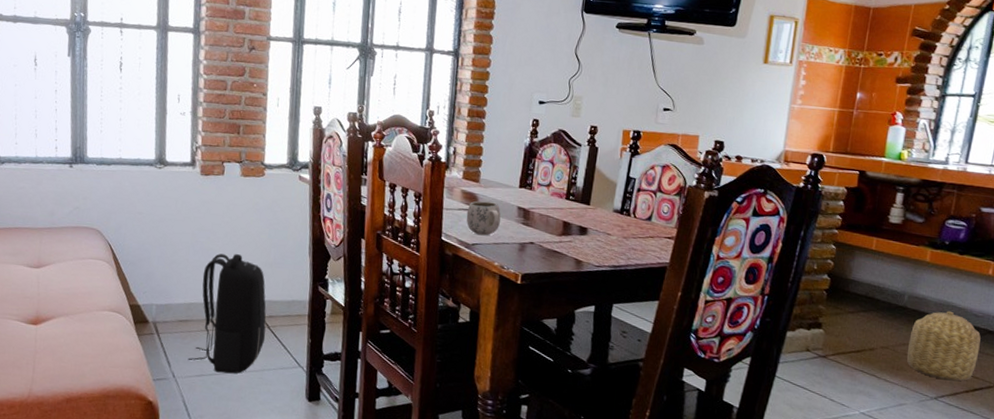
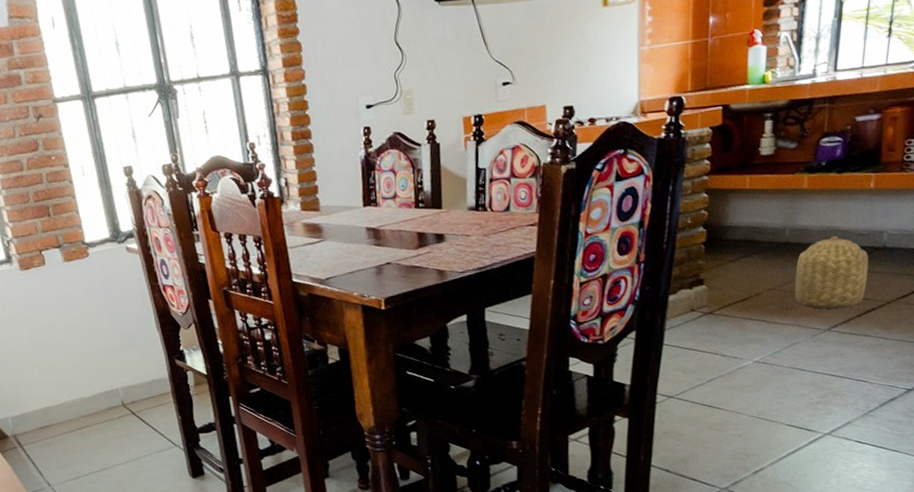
backpack: present [187,253,266,374] -> none [51,345,134,471]
mug: present [466,201,501,236] -> none [313,228,351,268]

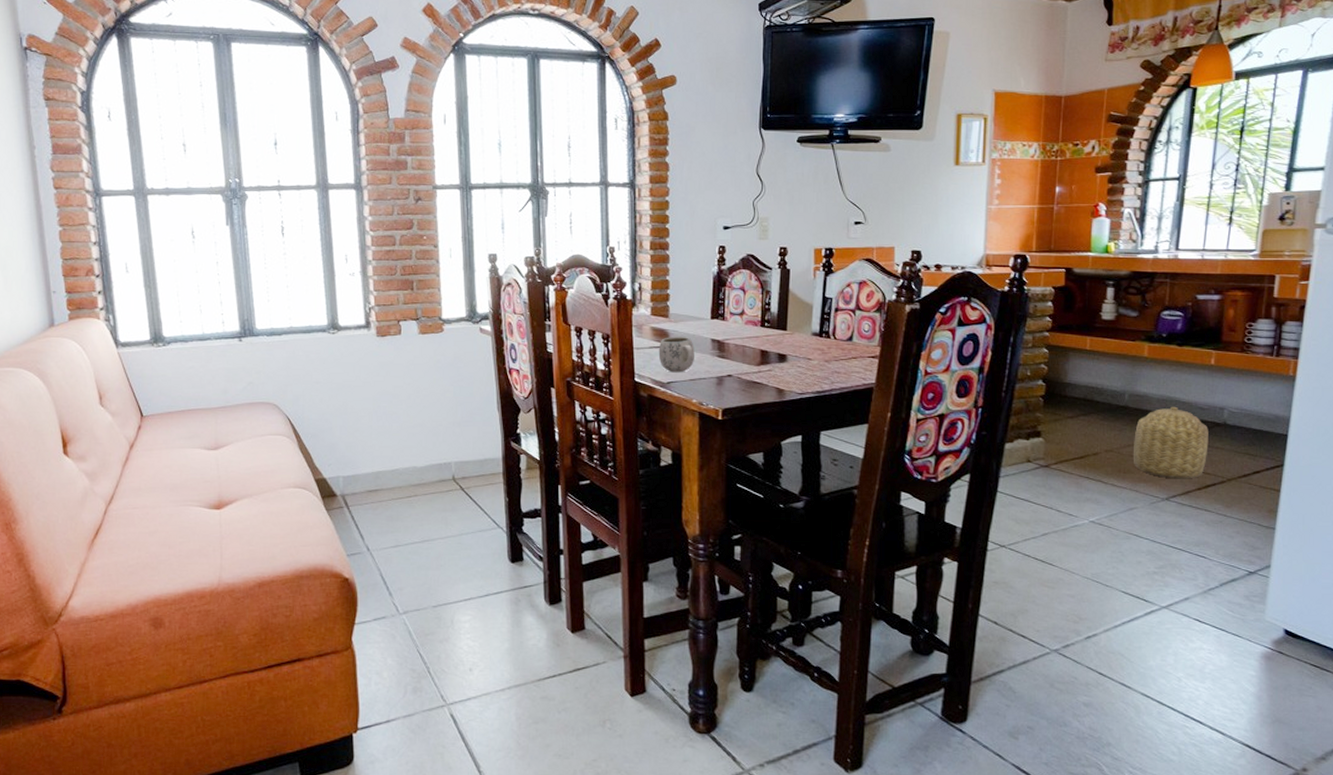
mug: none [313,228,351,268] -> present [658,337,694,373]

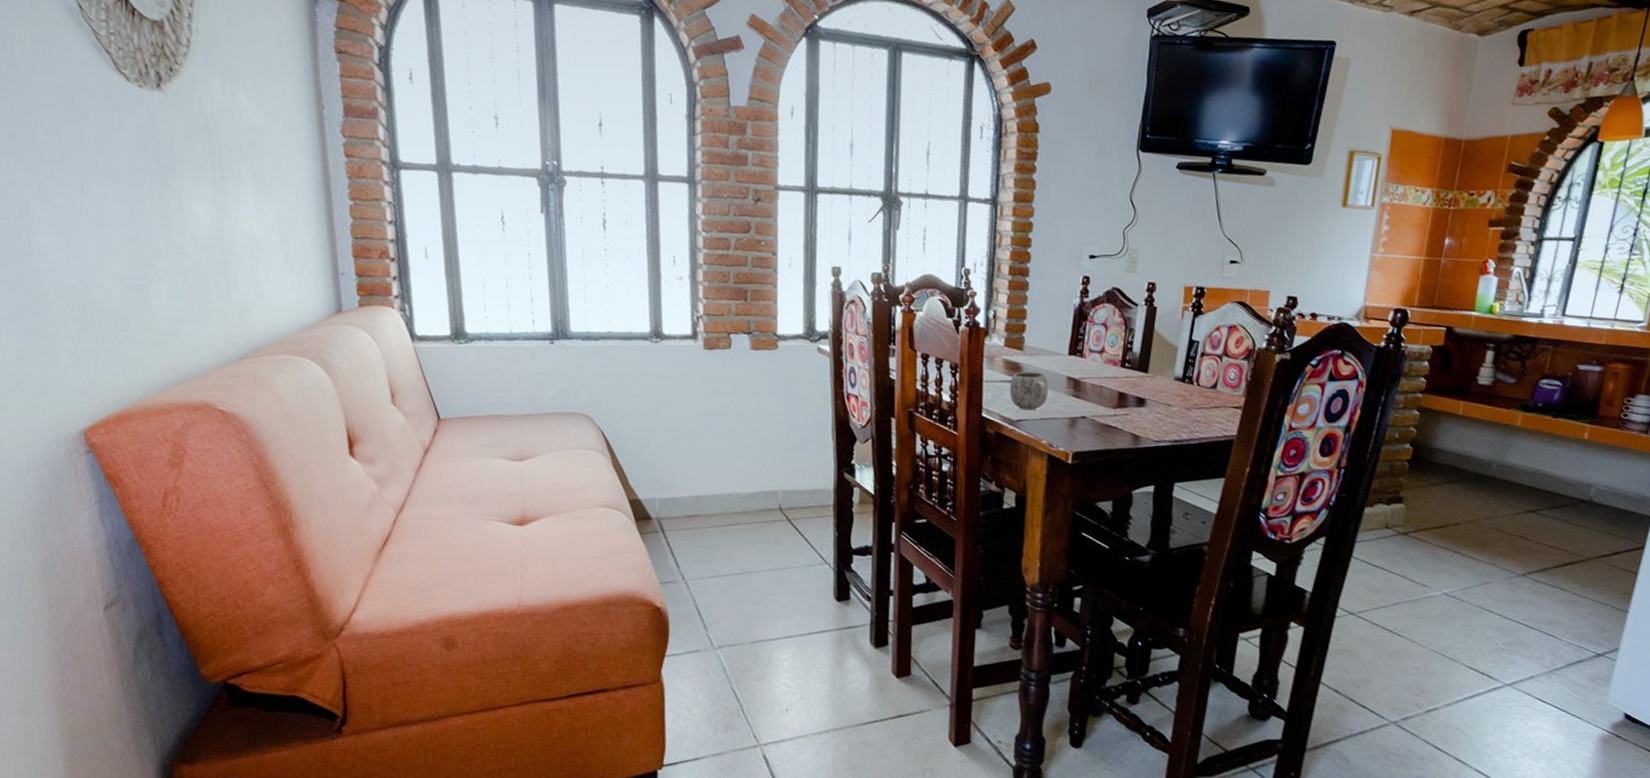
basket: present [1133,406,1208,479] -> none [1493,479,1573,556]

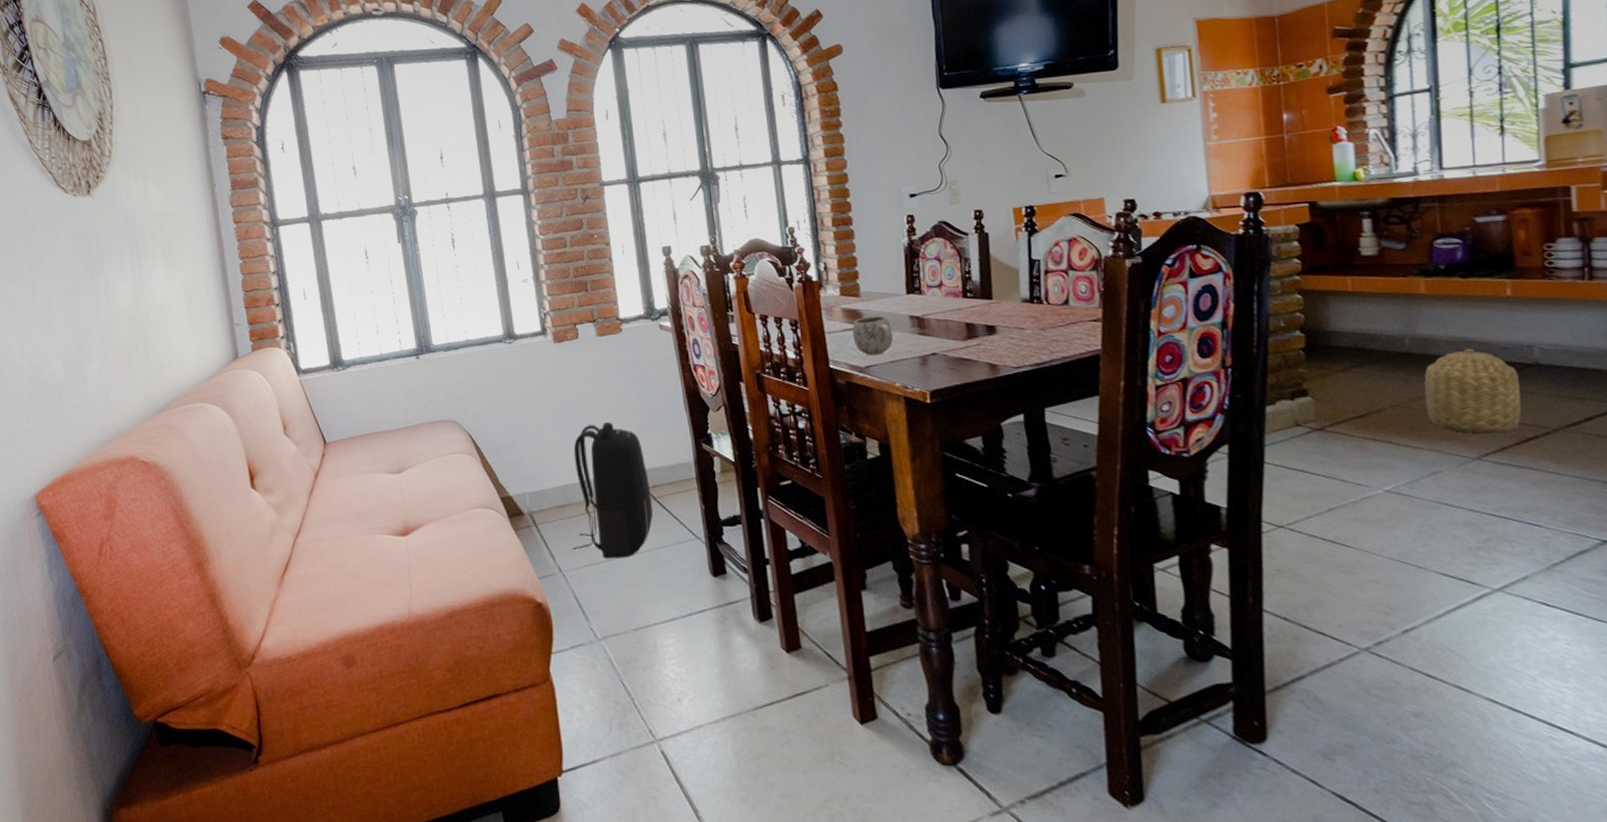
backpack: none [698,439,786,574] -> present [572,422,654,559]
basket: none [1493,479,1573,556] -> present [1424,348,1522,434]

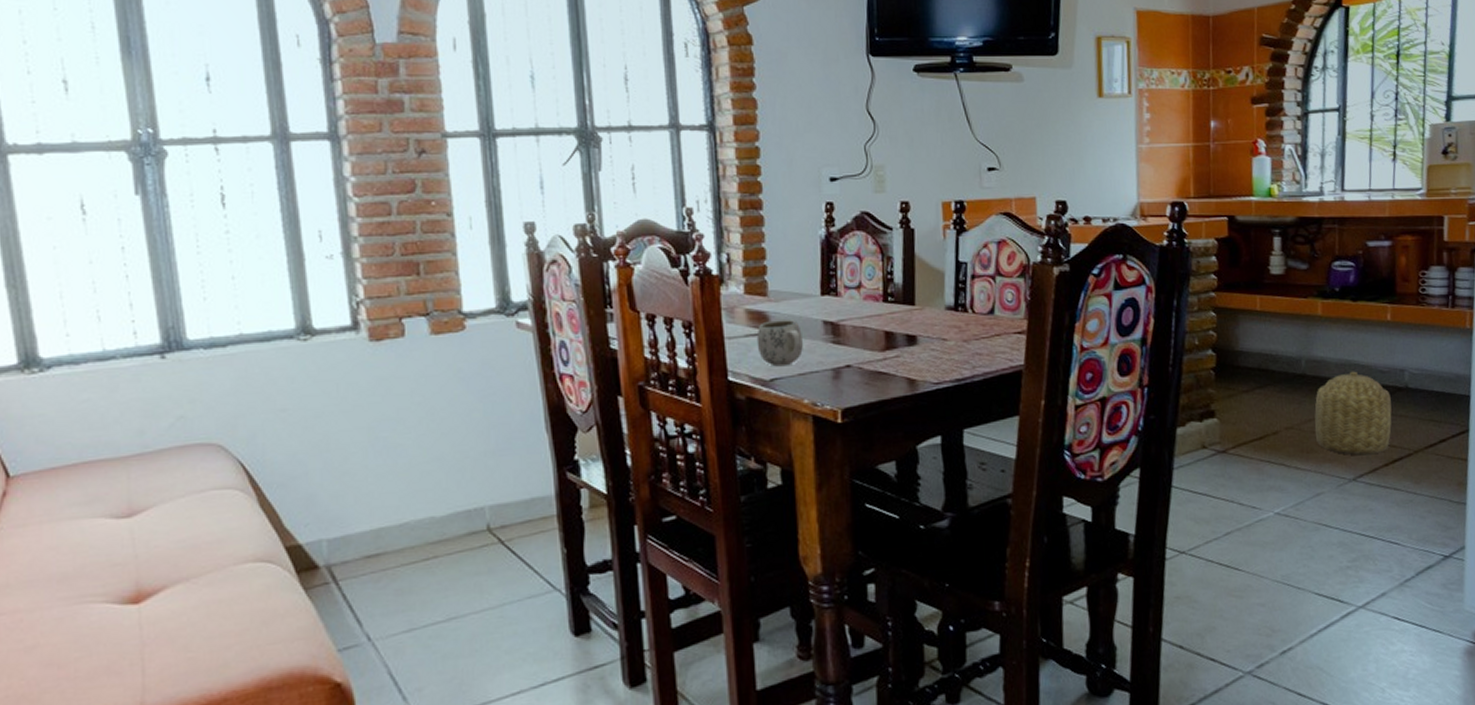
backpack: present [572,422,654,559] -> none [387,446,500,621]

